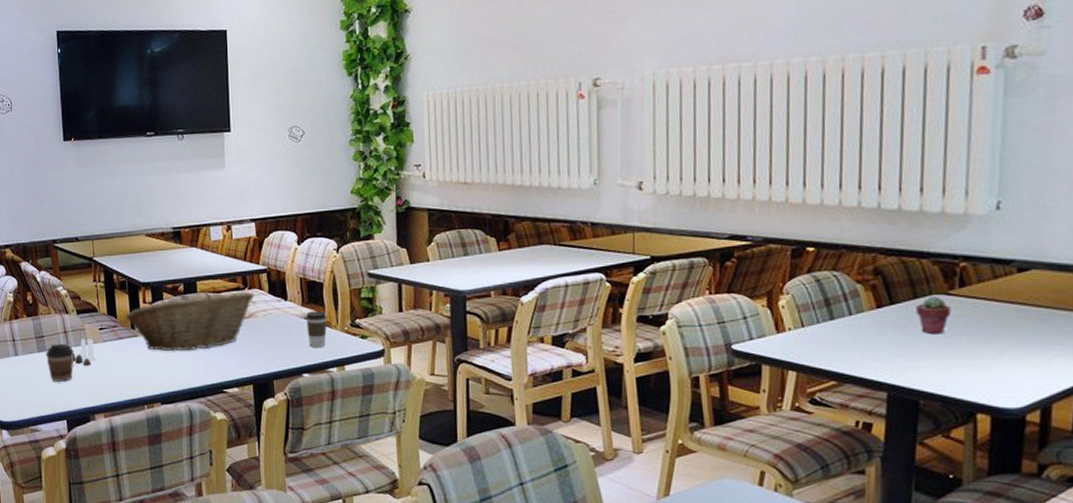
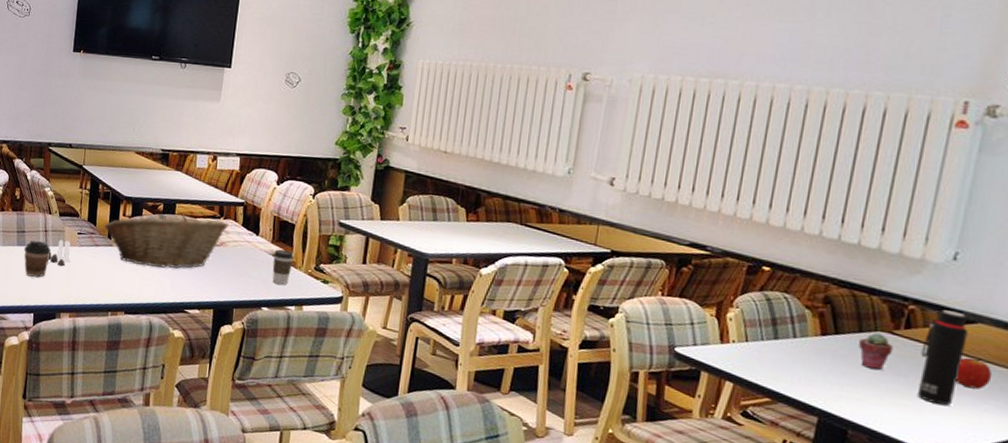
water bottle: none [979,261,1024,360] -> present [917,309,968,406]
apple: none [1018,304,1055,337] -> present [955,357,993,390]

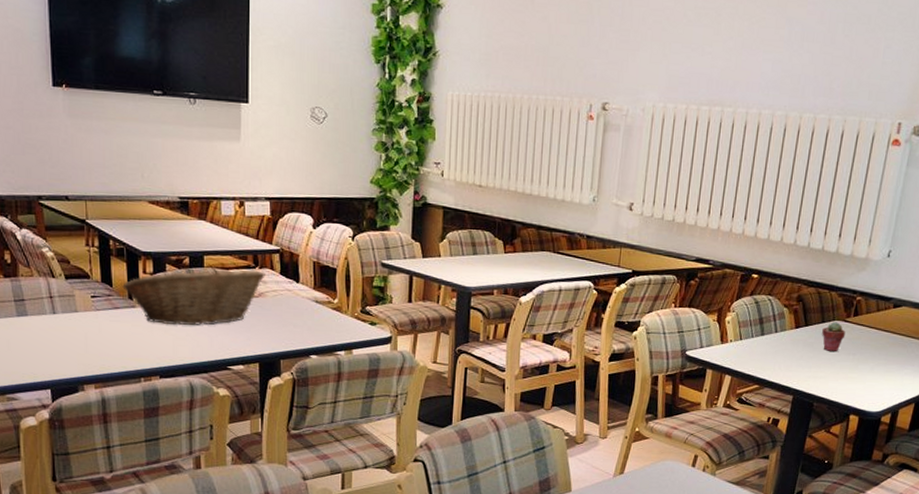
coffee cup: present [24,240,51,277] -> none [27,309,61,349]
salt and pepper shaker set: present [48,240,71,267] -> none [59,305,87,335]
coffee cup: present [272,249,294,285] -> none [317,295,338,331]
water bottle: present [917,309,968,406] -> none [861,298,896,375]
apple: present [955,357,993,390] -> none [887,333,911,359]

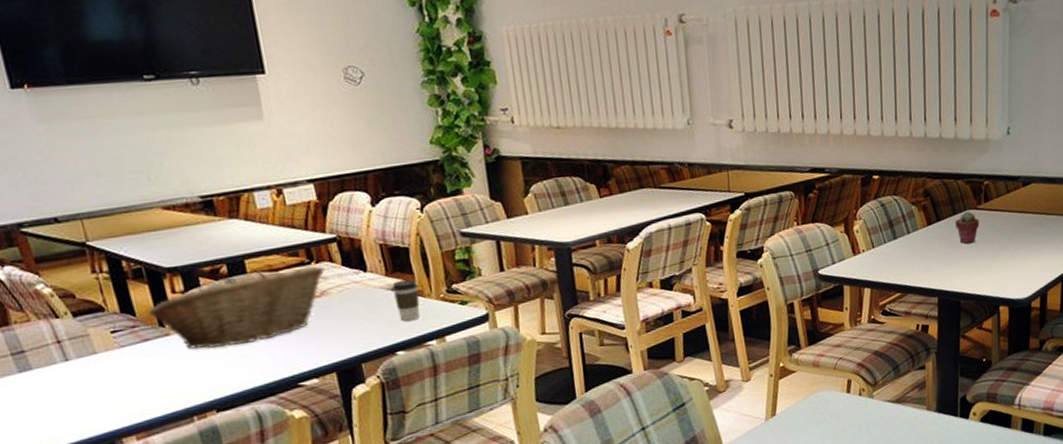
coffee cup: none [317,295,338,331] -> present [392,279,420,321]

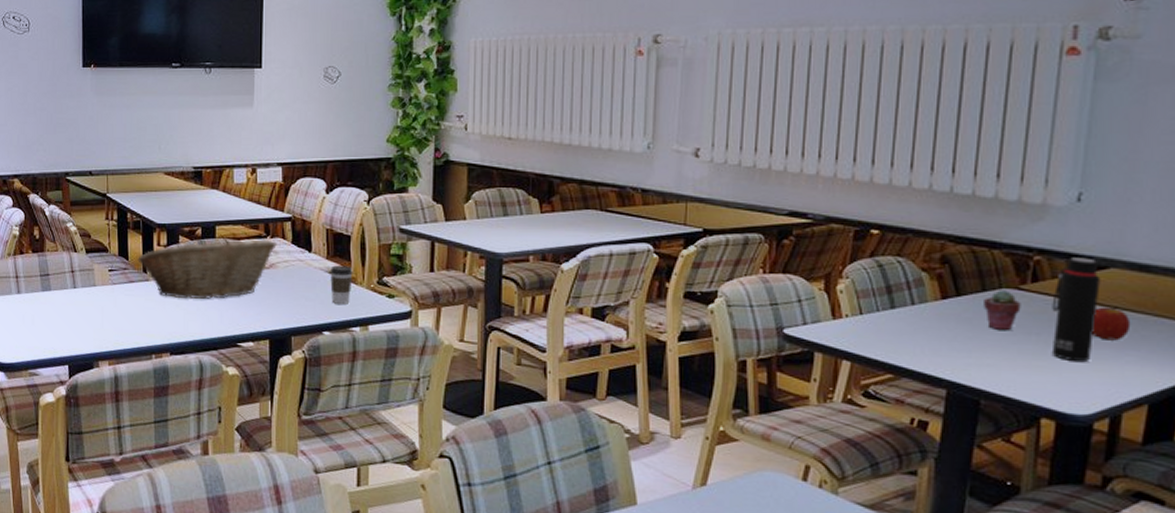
water bottle: none [998,178,1027,259] -> present [1051,257,1101,363]
apple: none [1024,211,1047,239] -> present [1092,305,1131,341]

